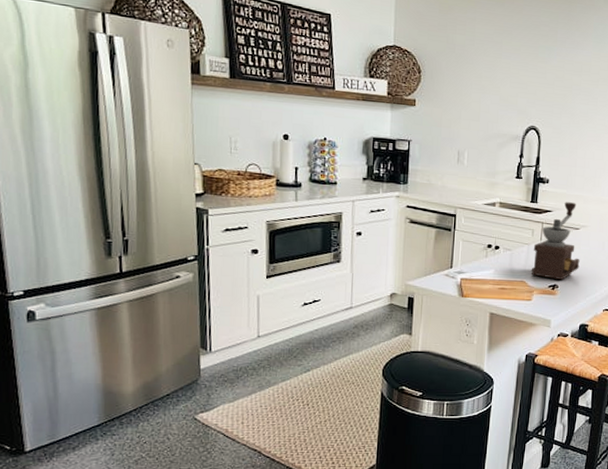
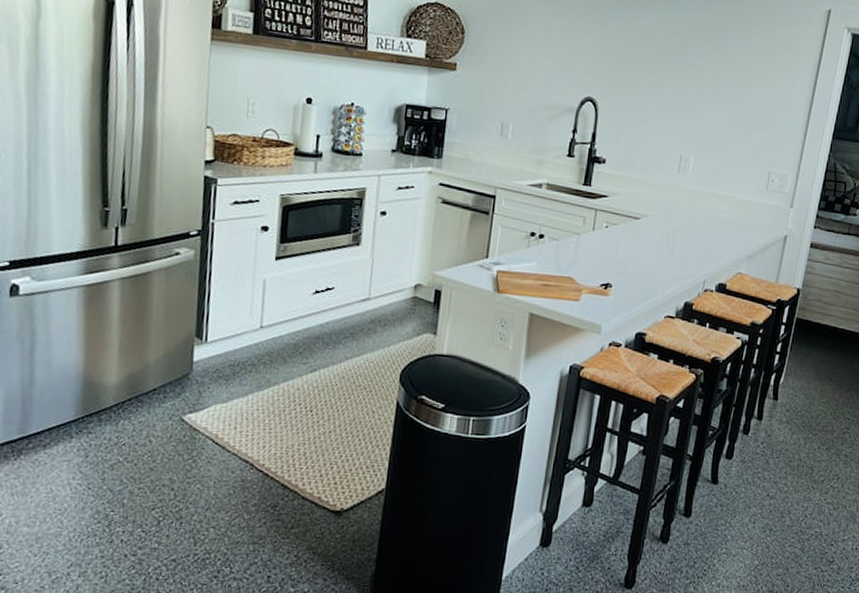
coffee grinder: present [532,202,580,280] -> none [581,186,639,278]

